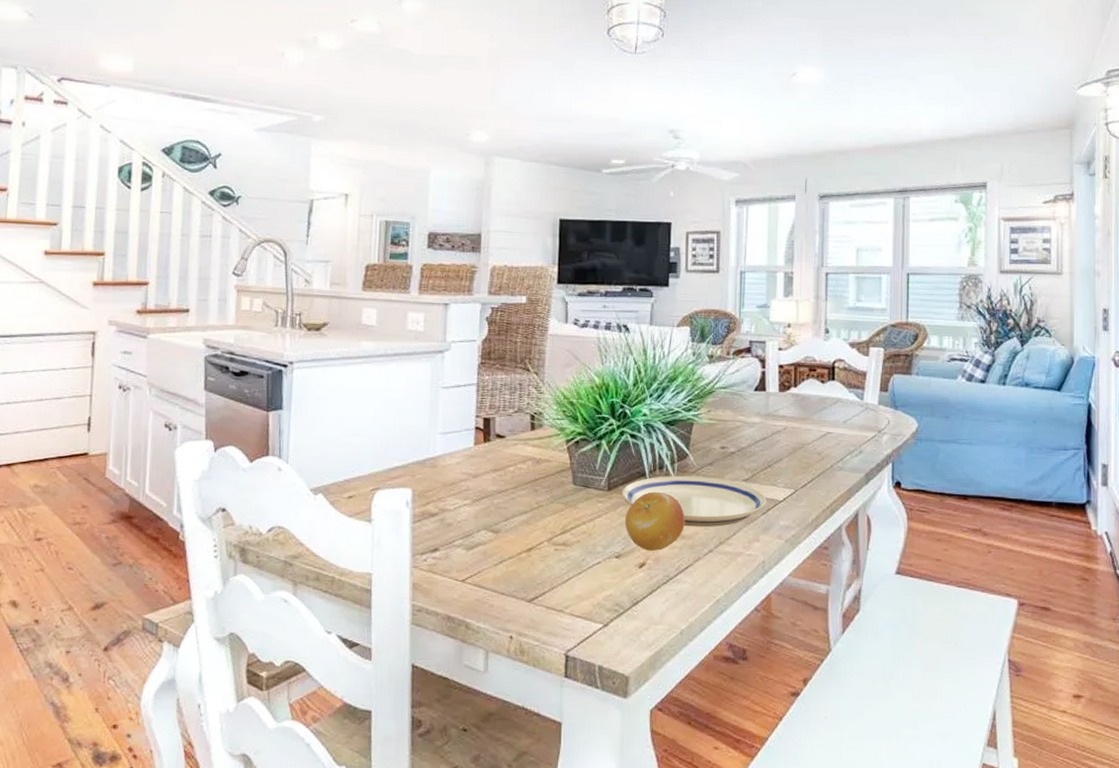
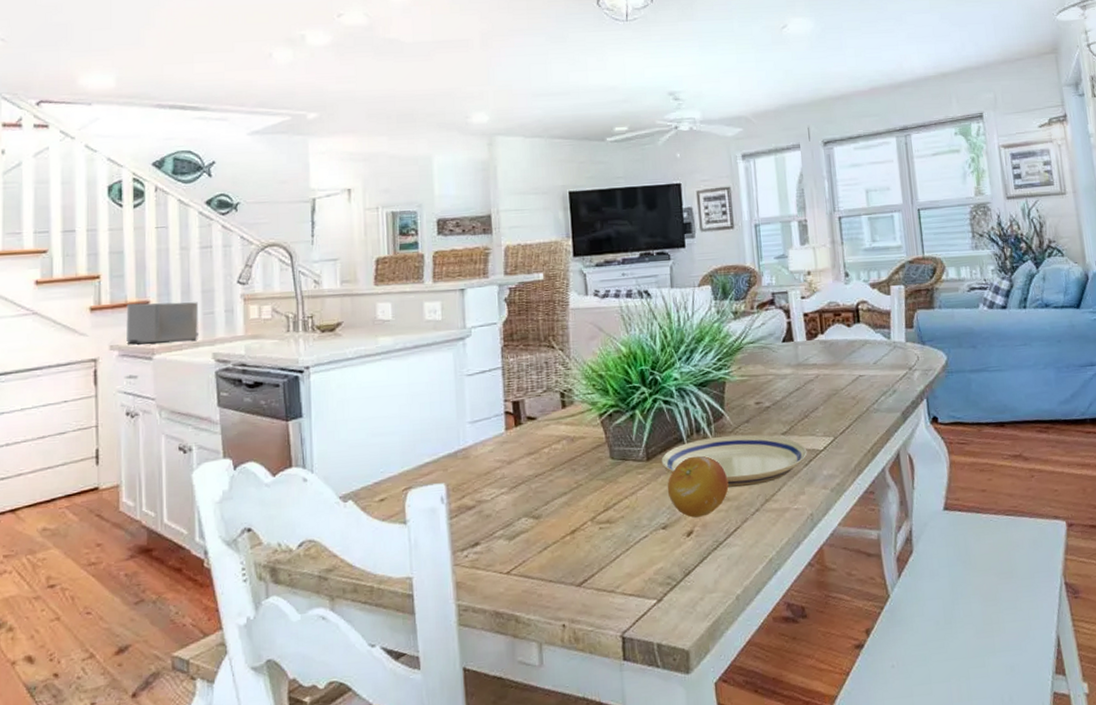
toaster: none [124,283,194,326] -> present [126,302,200,345]

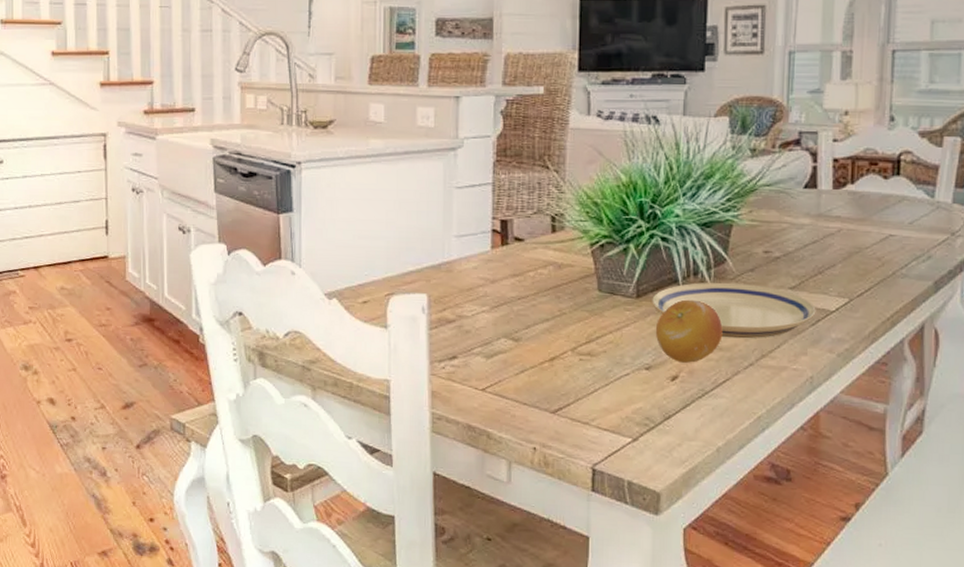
toaster: present [126,302,200,345] -> none [132,83,199,126]

